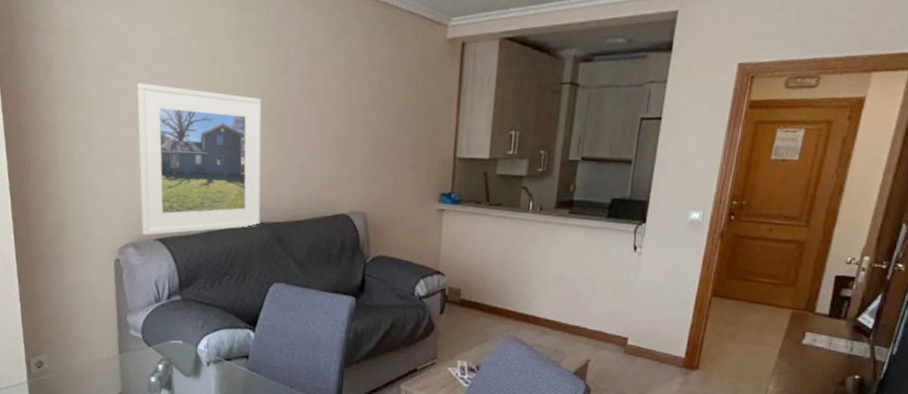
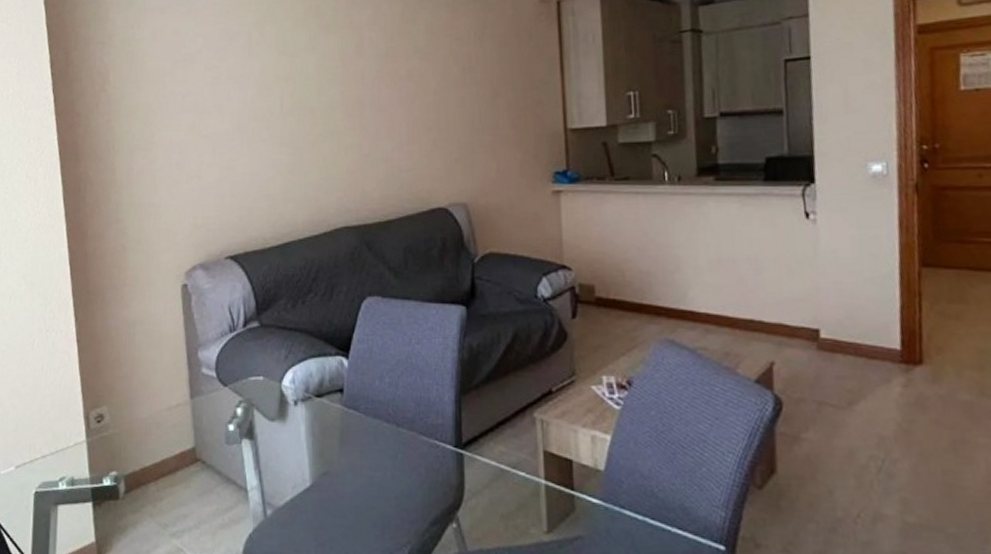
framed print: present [136,82,262,235] -> none [199,85,345,253]

